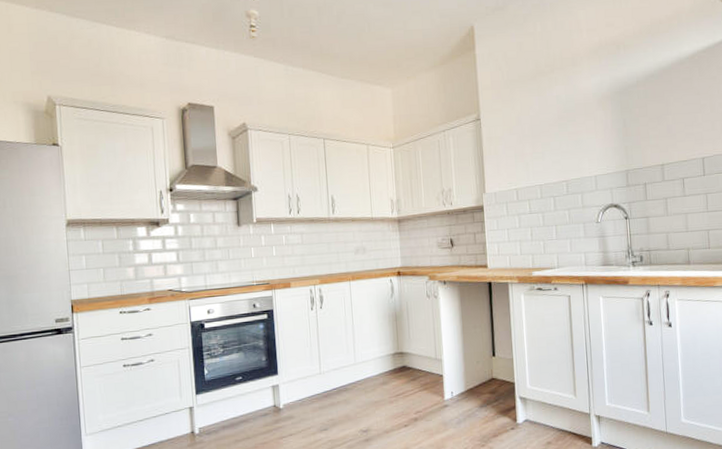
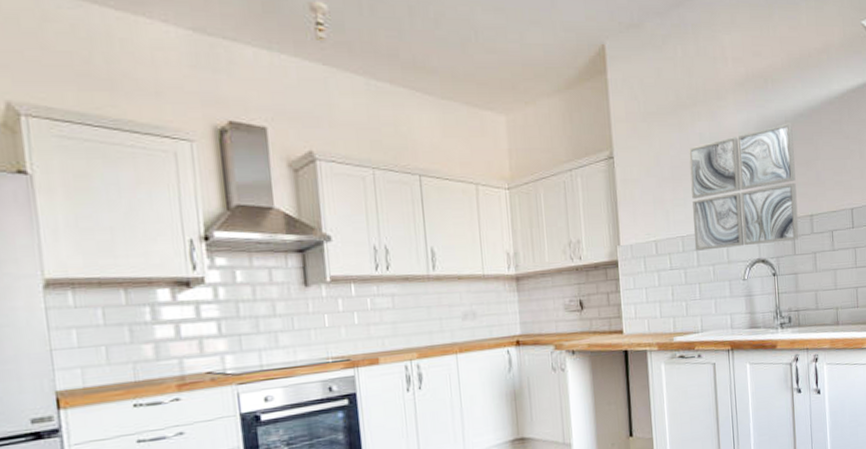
wall art: none [547,83,651,197] -> present [689,123,799,251]

